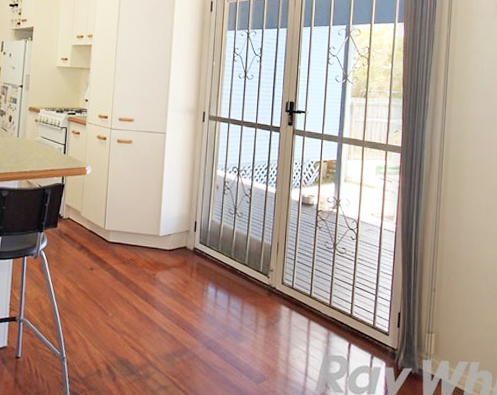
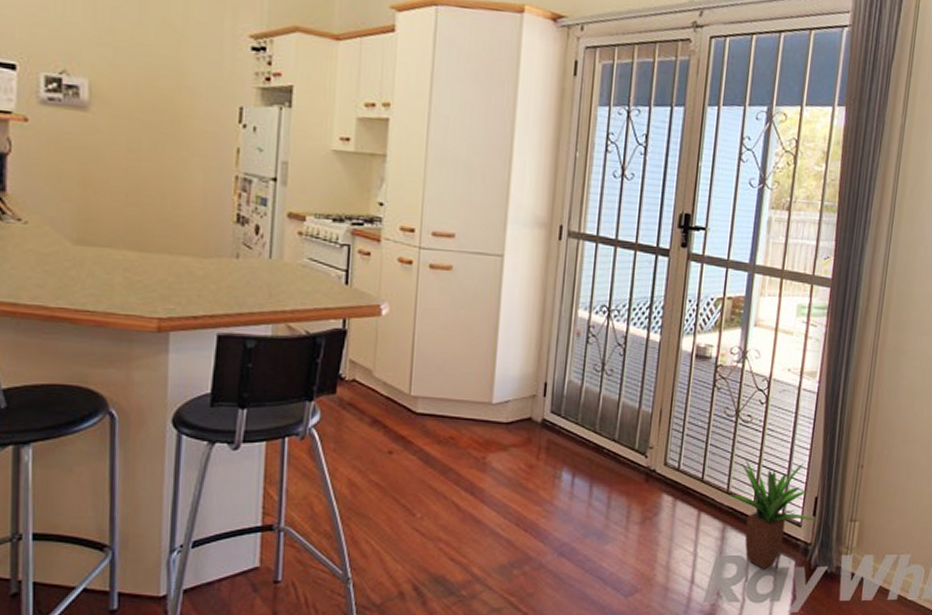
potted plant: none [331,281,404,367] -> present [728,459,821,569]

